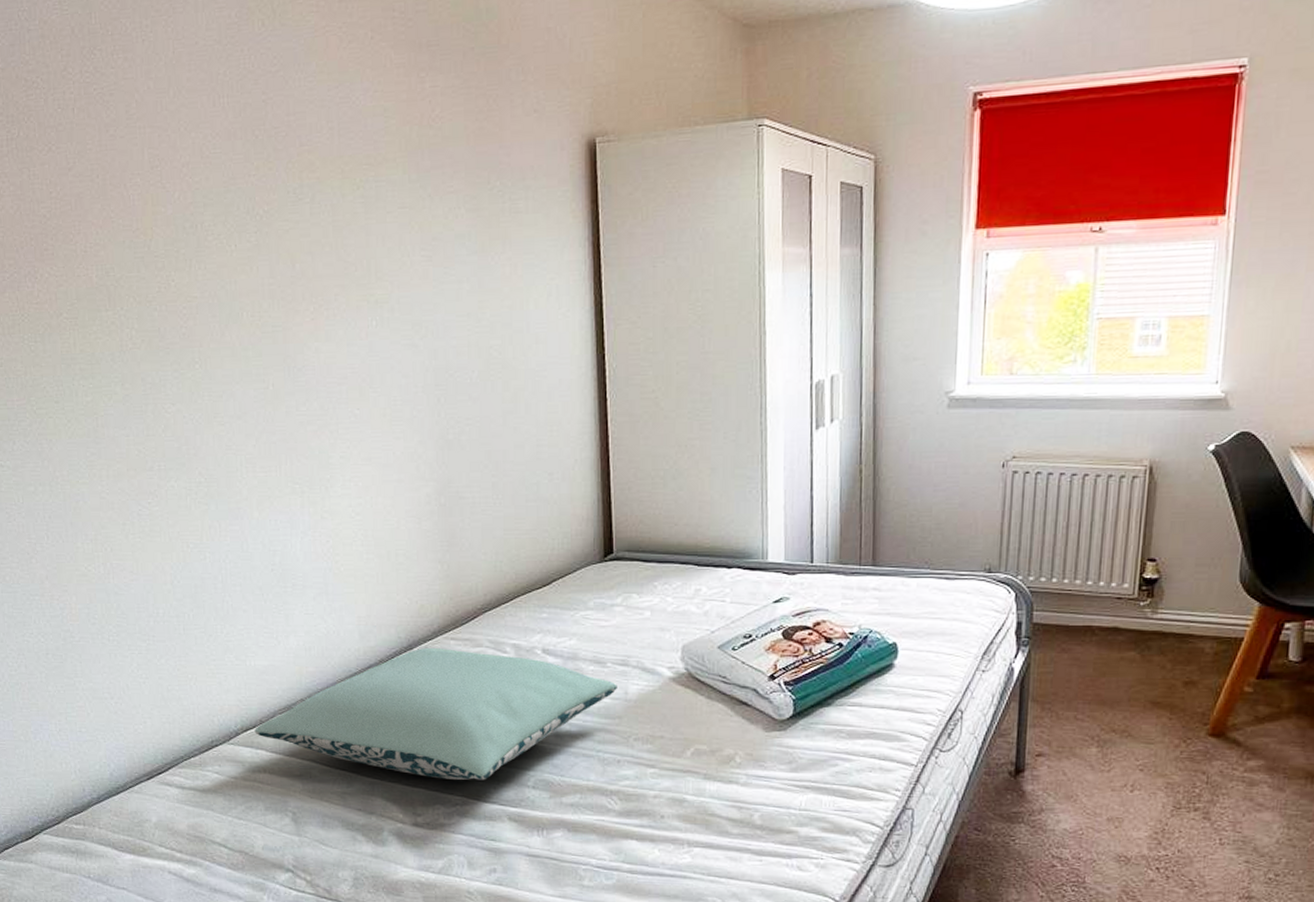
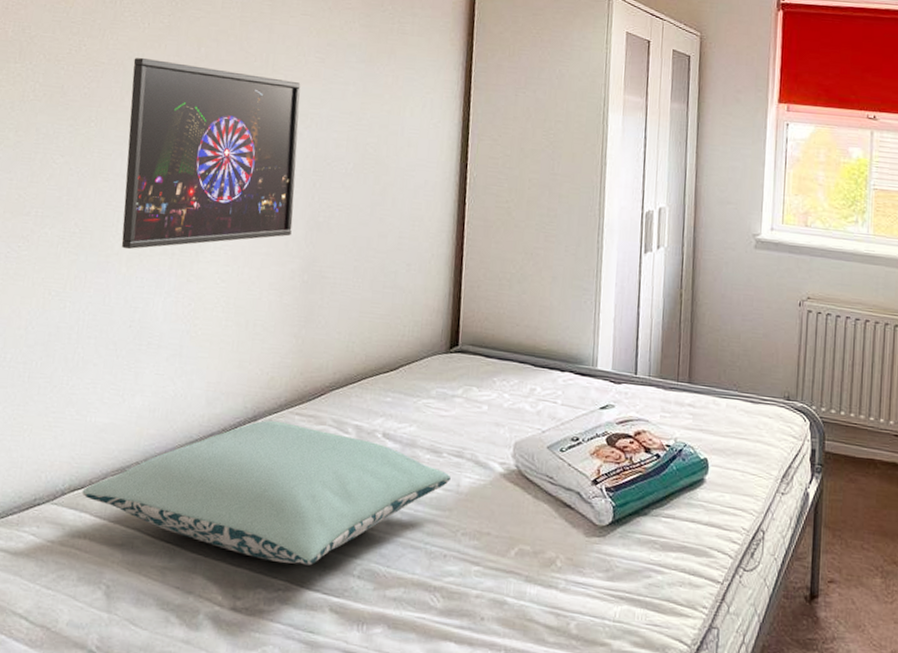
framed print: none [227,284,421,493] -> present [121,57,301,250]

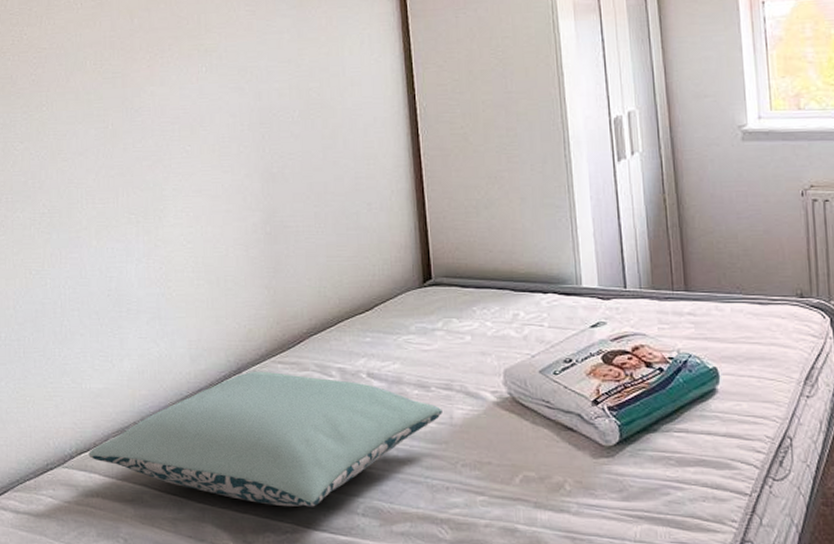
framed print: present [121,57,301,250] -> none [73,37,248,223]

